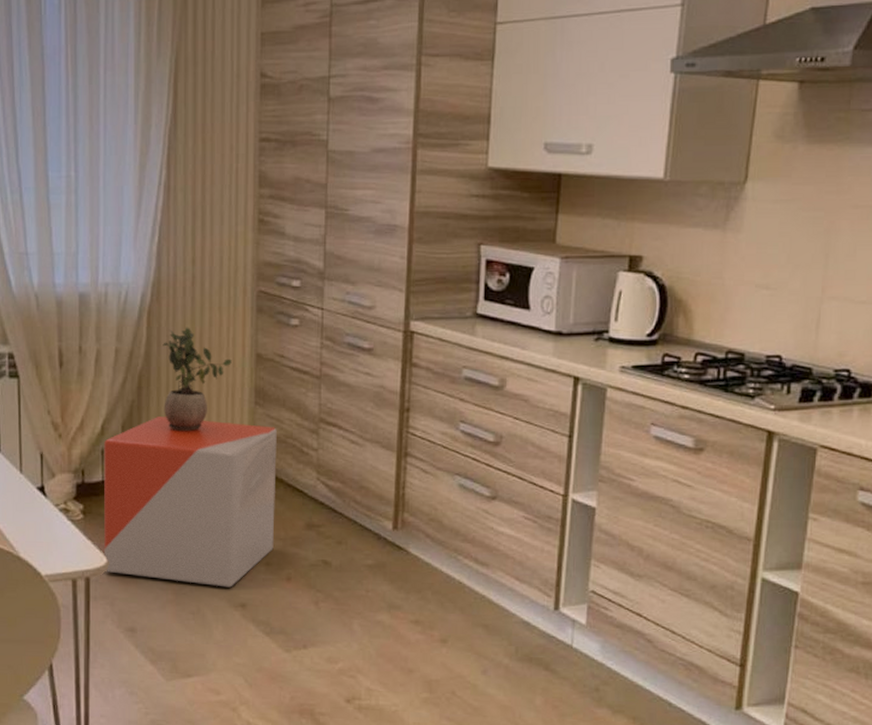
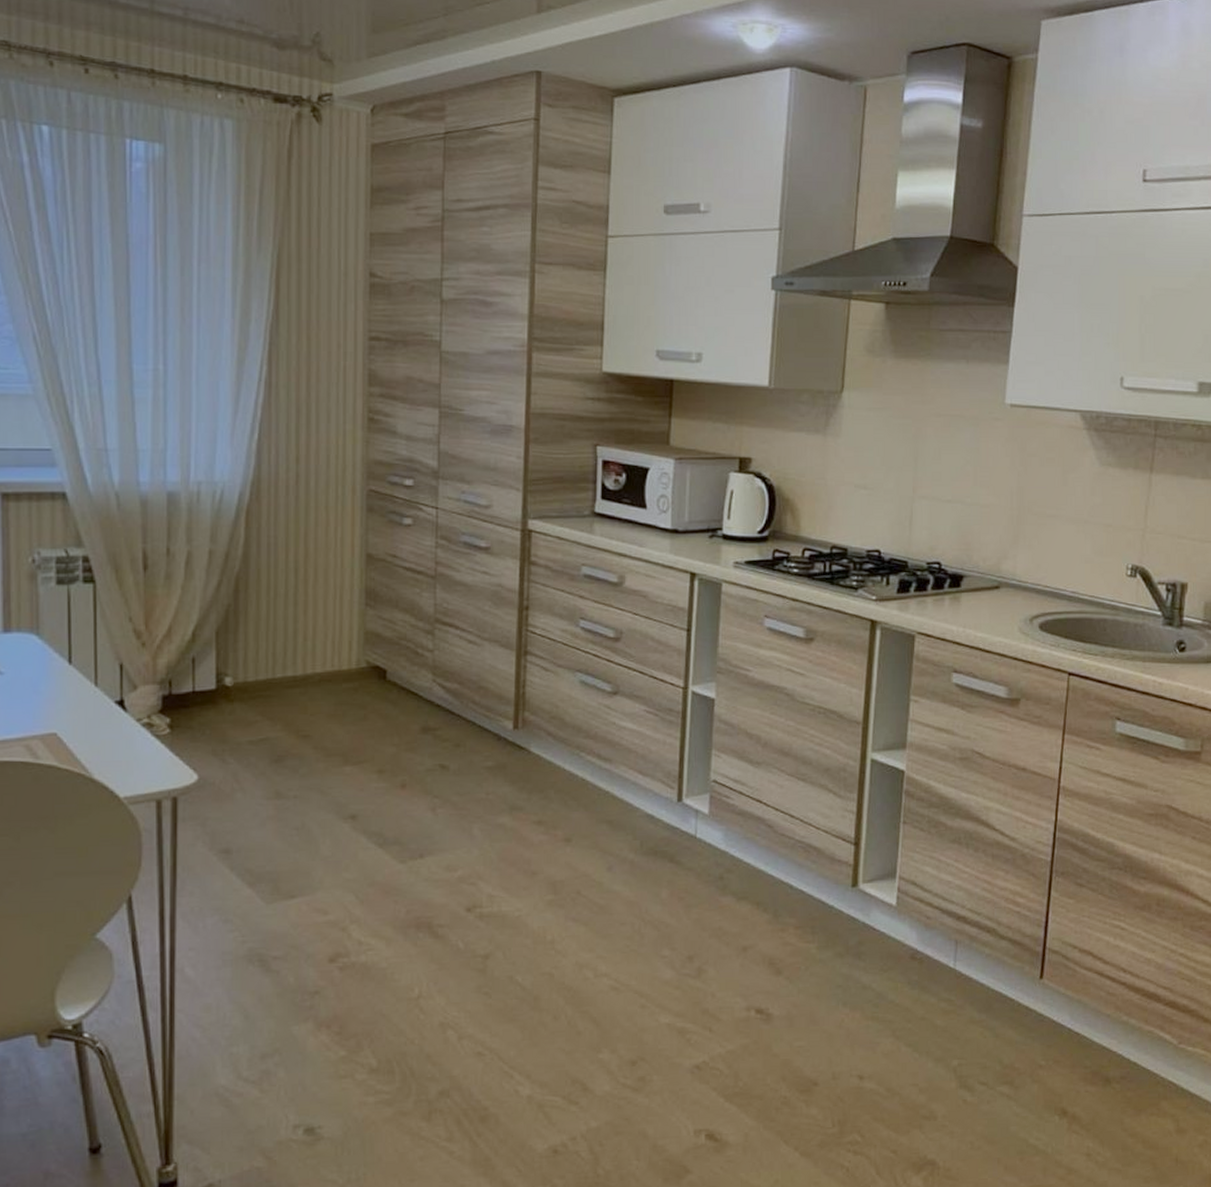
stool: present [104,417,277,588] -> none [195,621,389,799]
potted plant: present [163,327,232,432] -> none [263,527,340,636]

